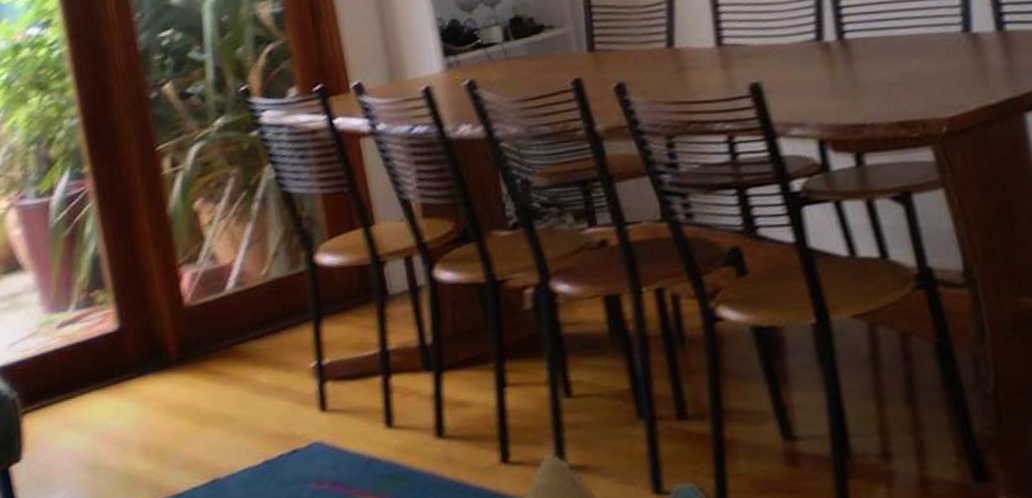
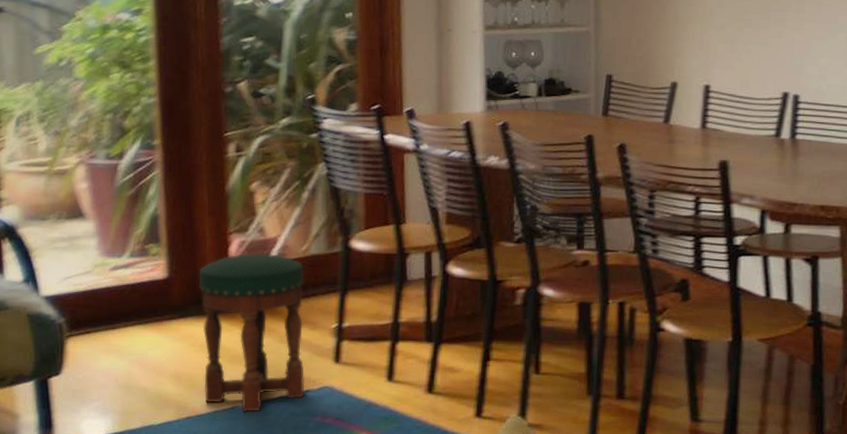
stool: none [151,284,293,485] -> present [199,253,305,412]

